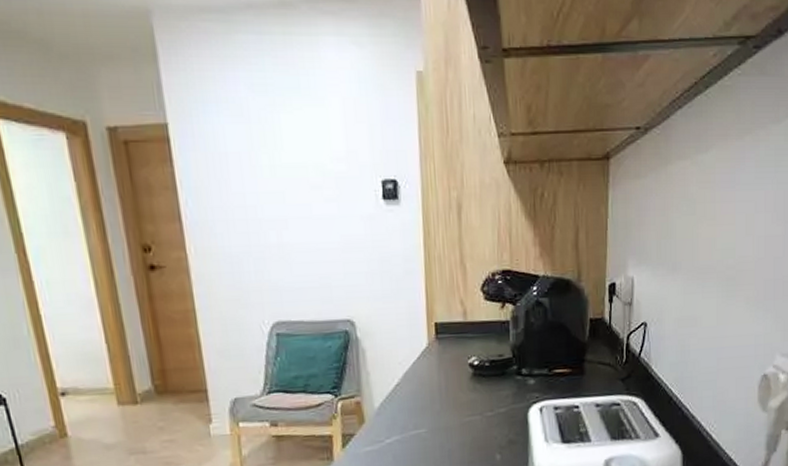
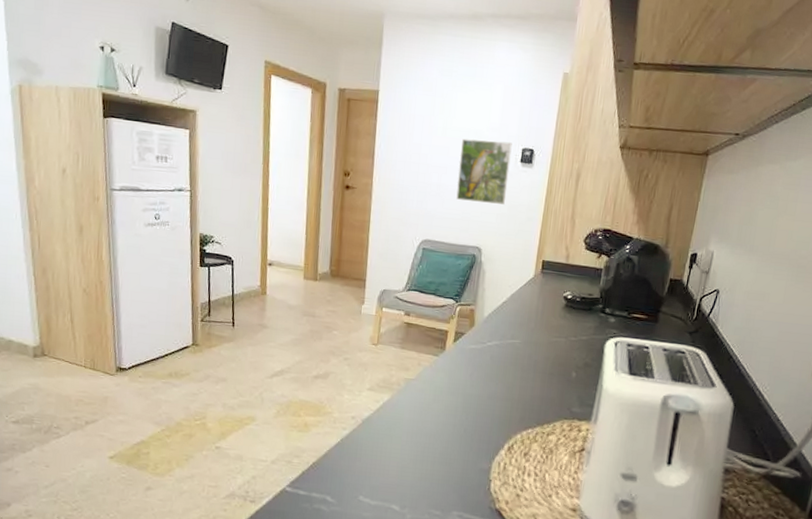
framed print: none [300,174,373,261] -> present [456,138,512,205]

